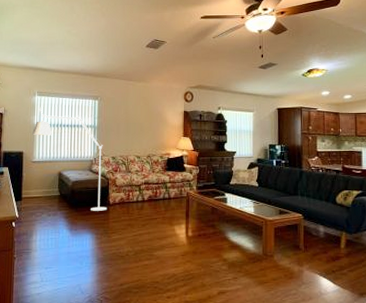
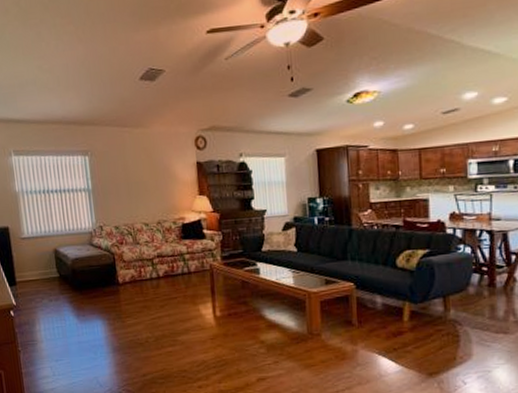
floor lamp: present [32,107,107,211] -> none [15,170,117,293]

